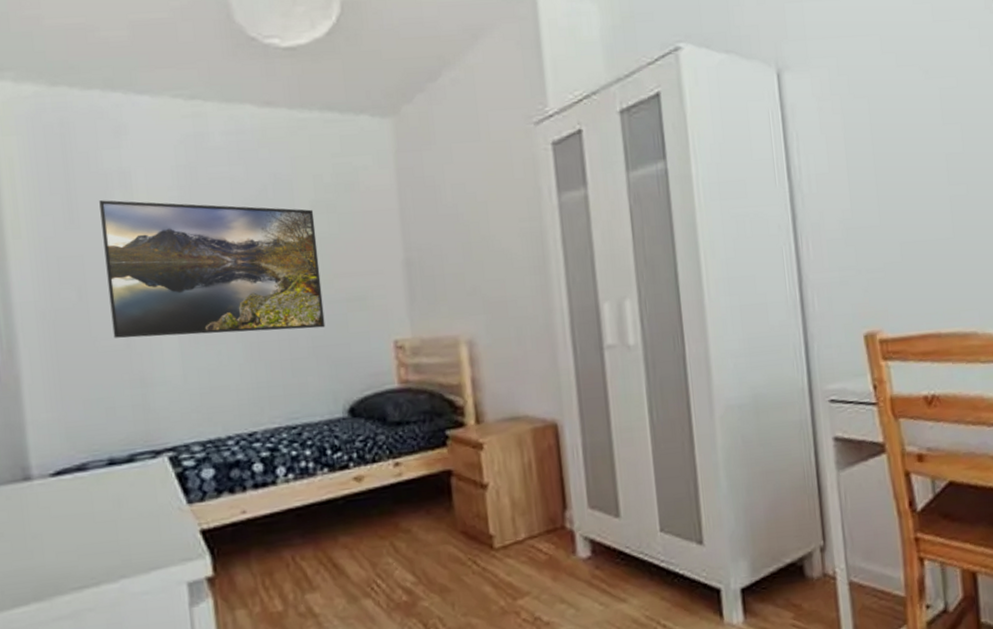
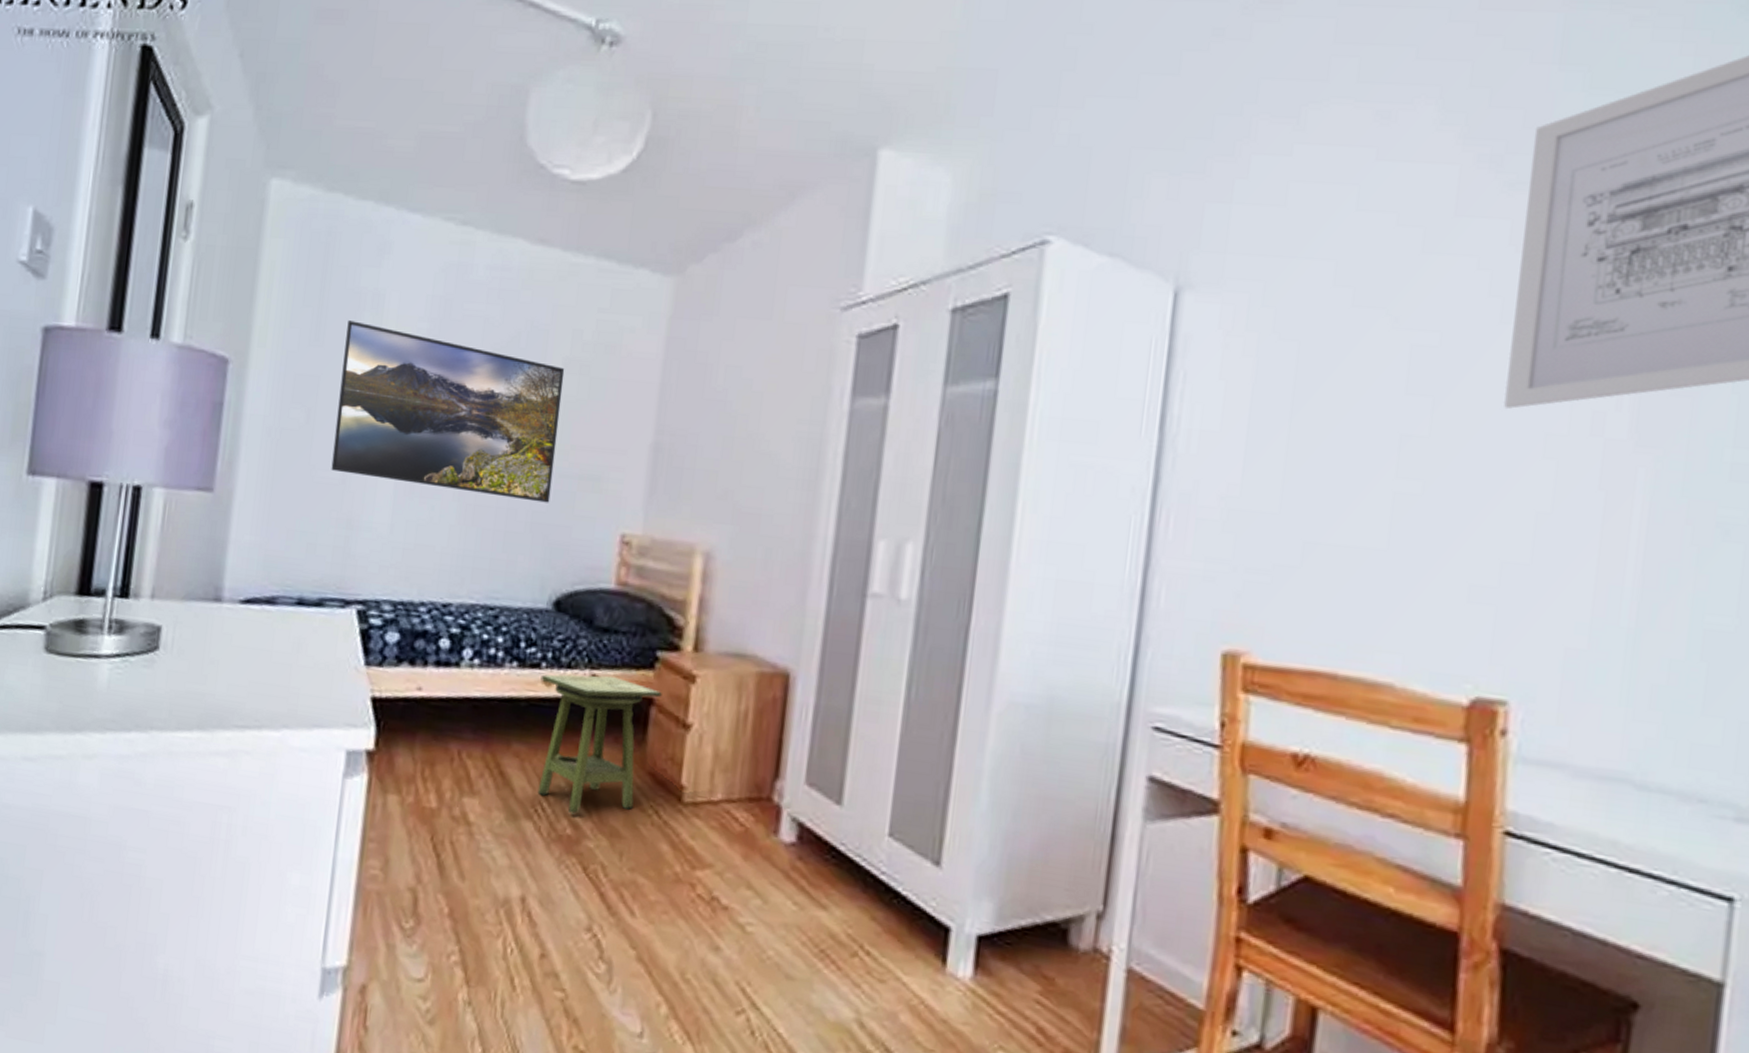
side table: none [351,460,458,583] -> present [537,674,662,815]

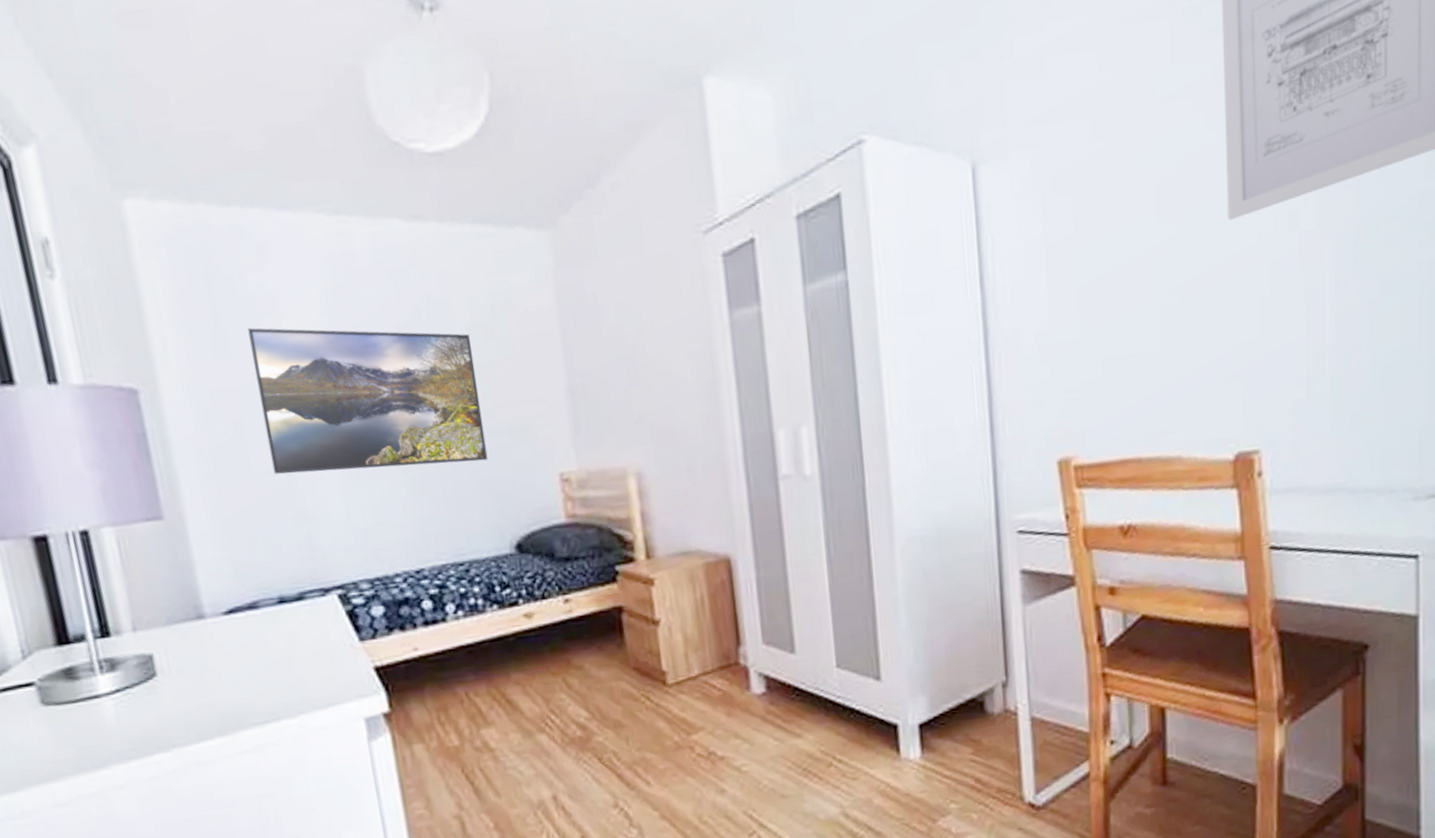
side table: present [537,674,662,815] -> none [521,596,629,719]

